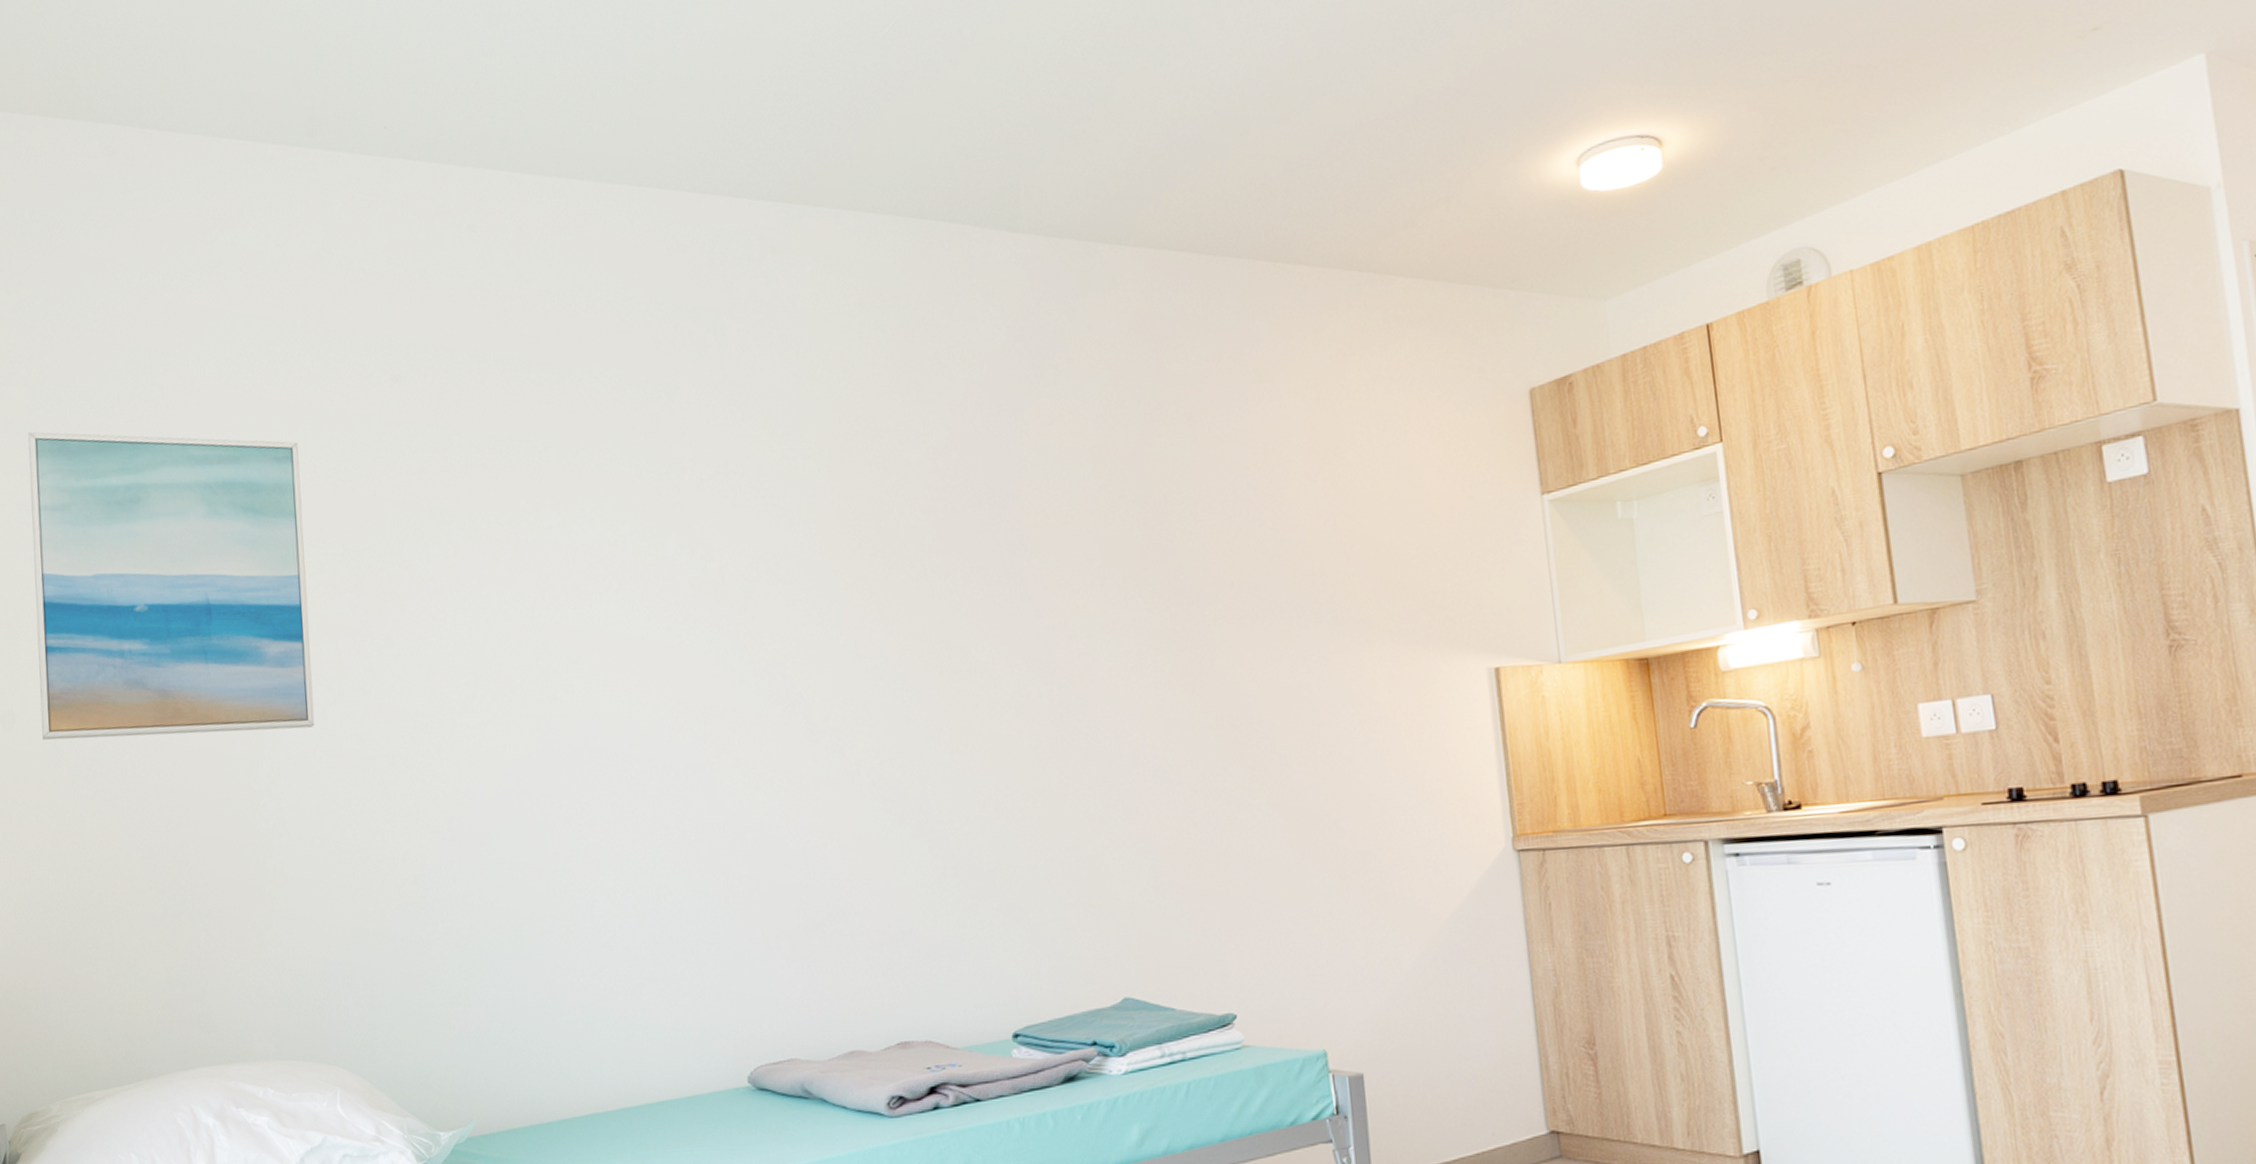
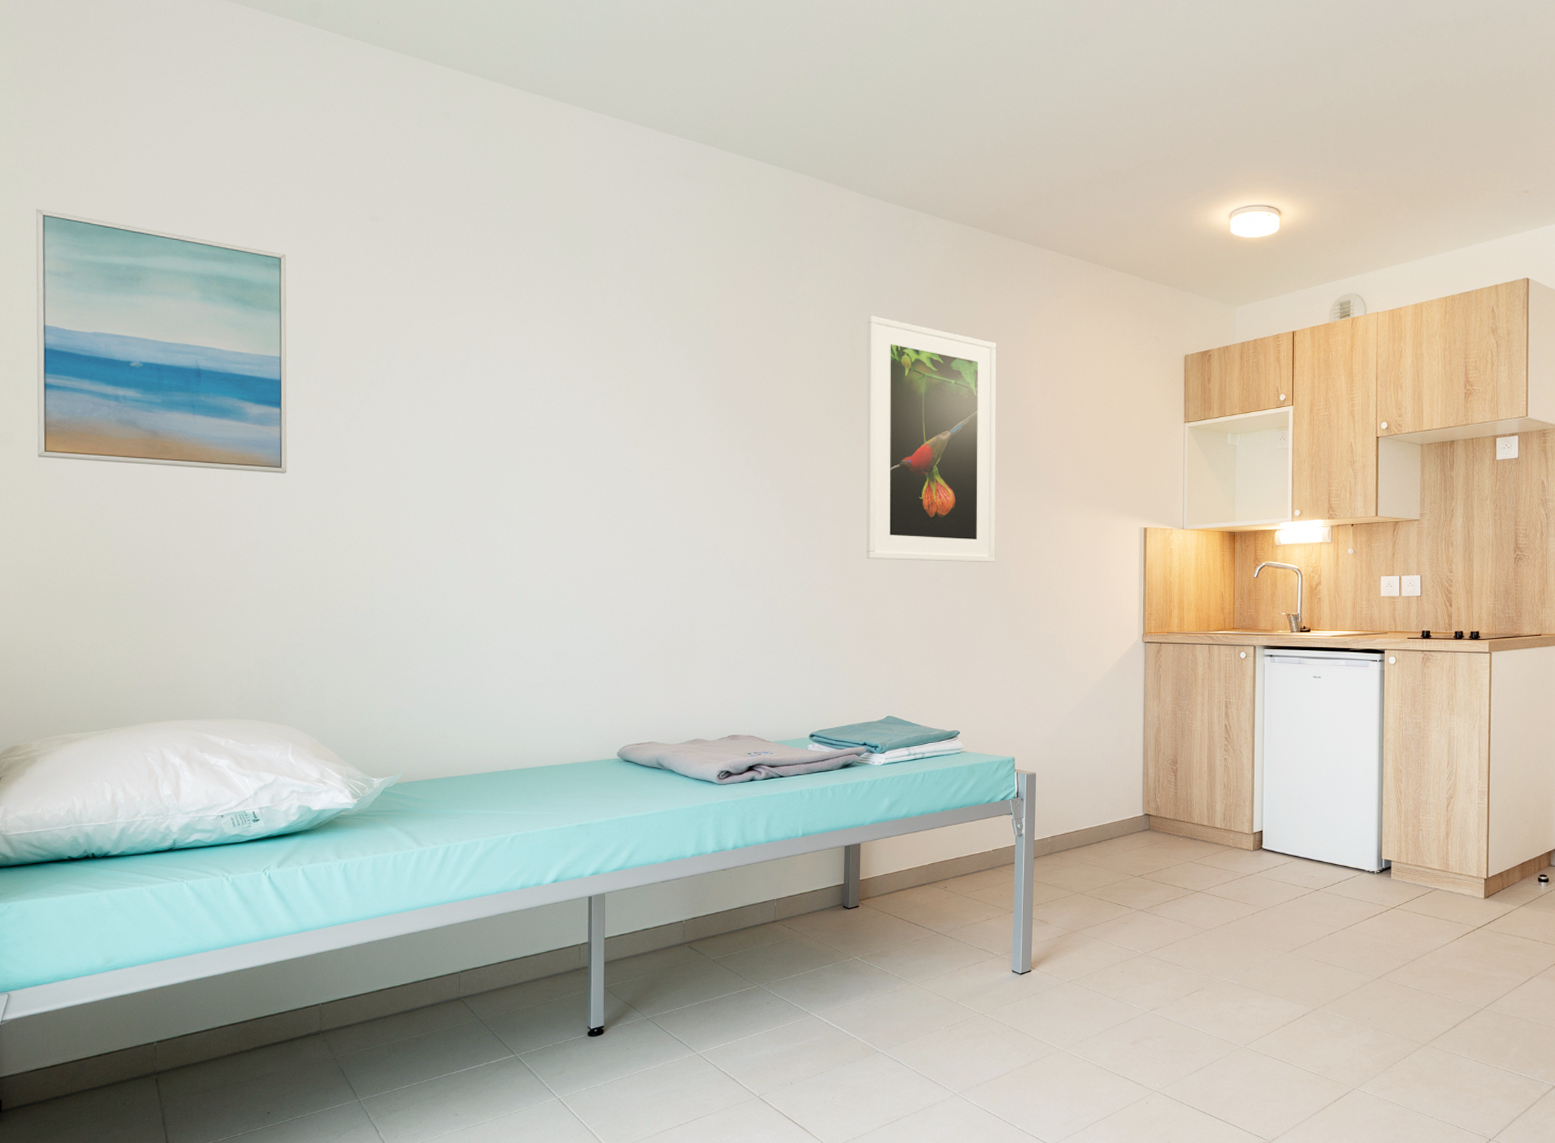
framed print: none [1037,402,1264,763] -> present [866,315,996,563]

